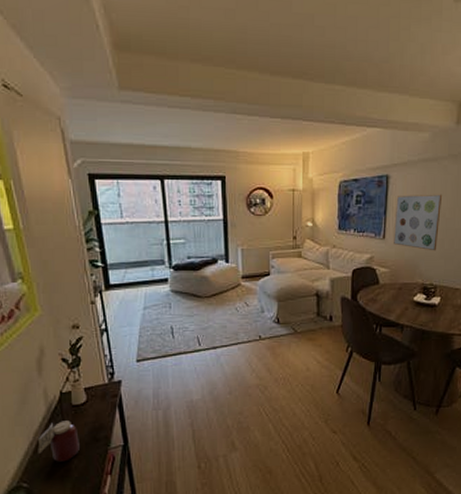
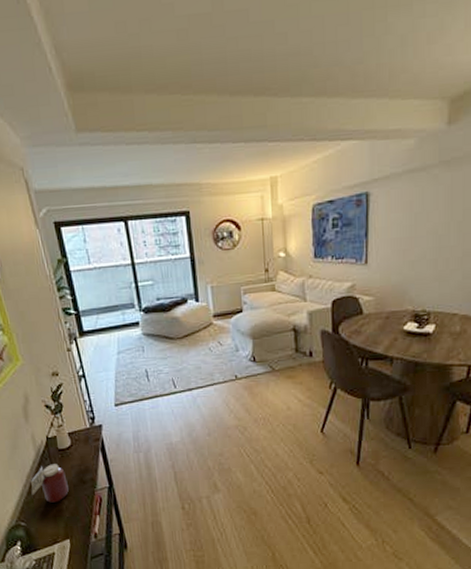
wall art: present [394,194,443,251] -> none [377,208,434,274]

